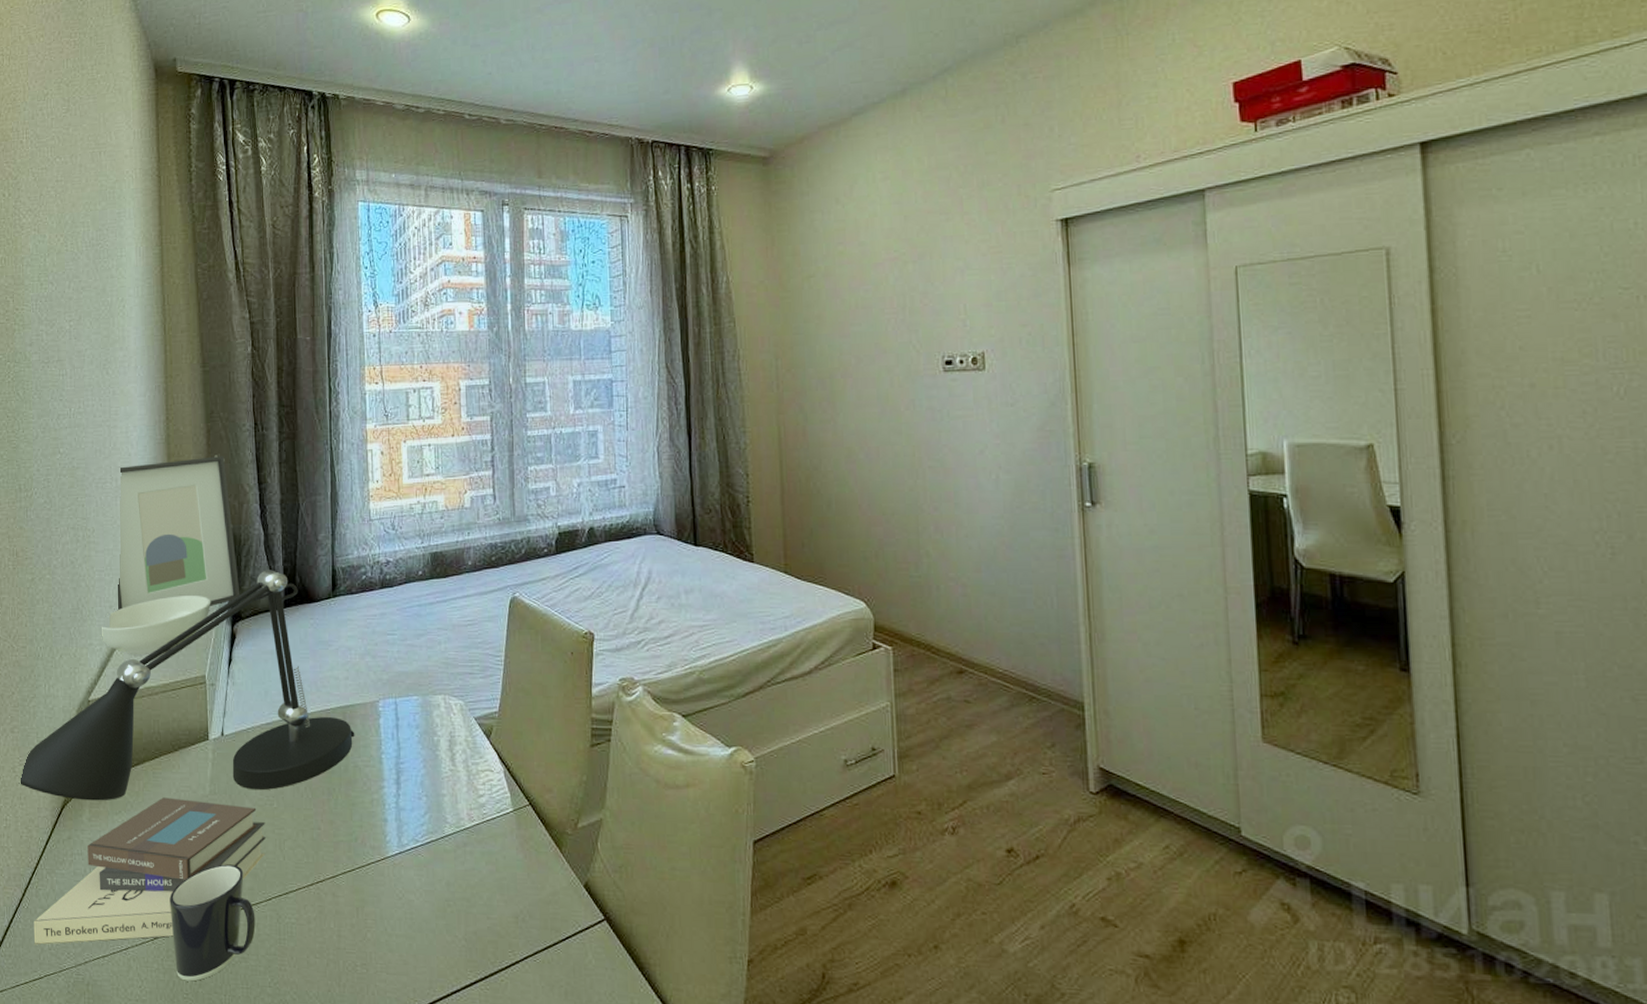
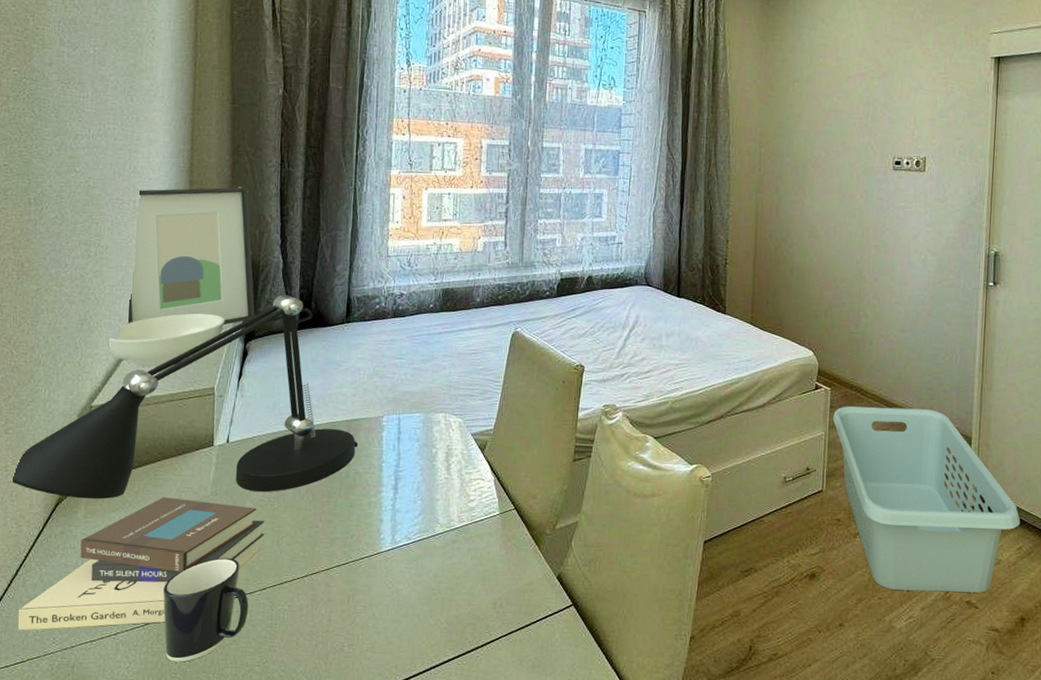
laundry basket: none [899,668,1164,907] -> present [833,406,1021,593]

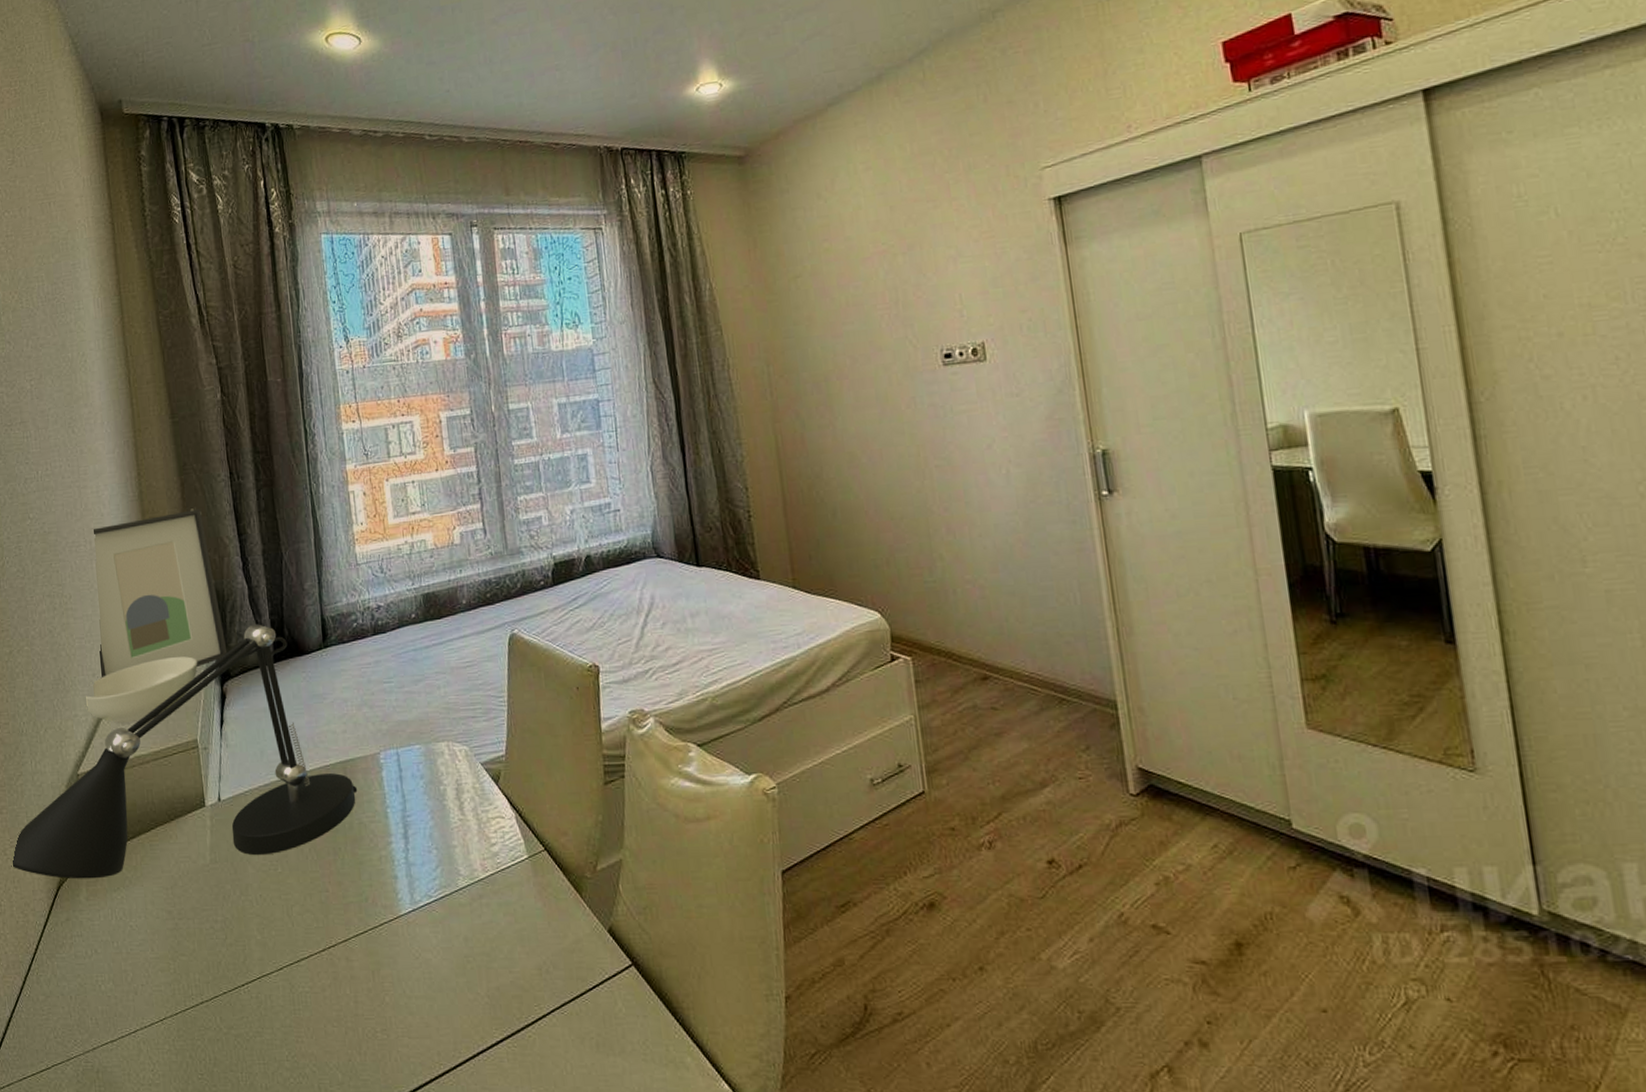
books: present [17,497,265,631] -> none [36,870,272,1033]
mug: present [163,557,249,663] -> none [176,935,268,1061]
laundry basket: present [833,406,1021,593] -> none [921,670,1210,916]

